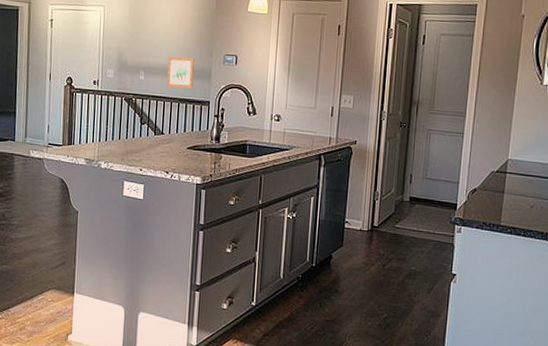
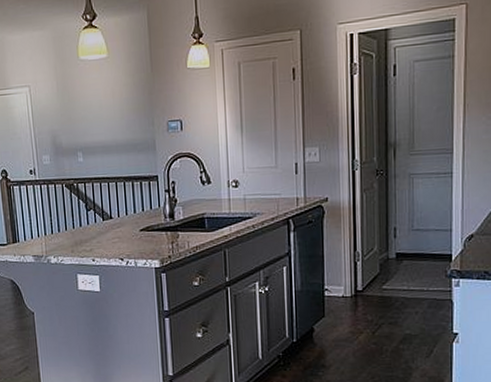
wall art: present [167,57,194,89] -> none [105,130,137,166]

